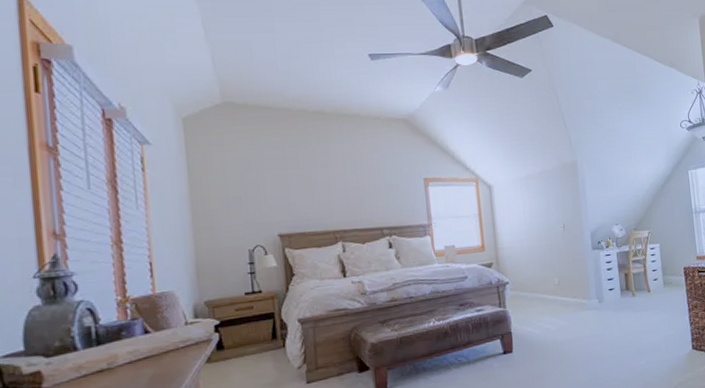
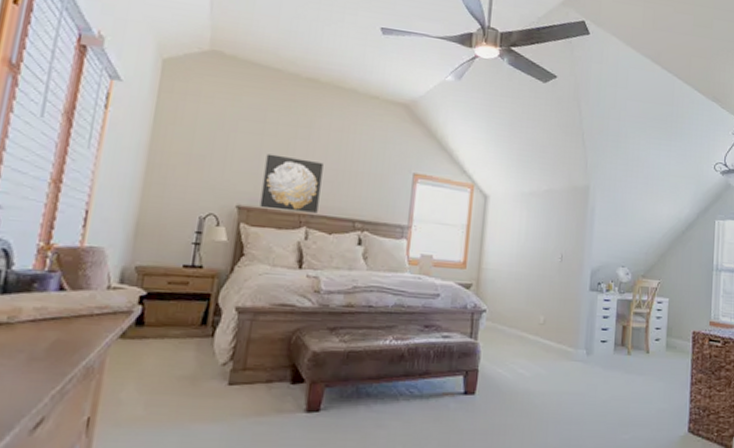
wall art: none [294,183,349,233] -> present [260,153,324,213]

